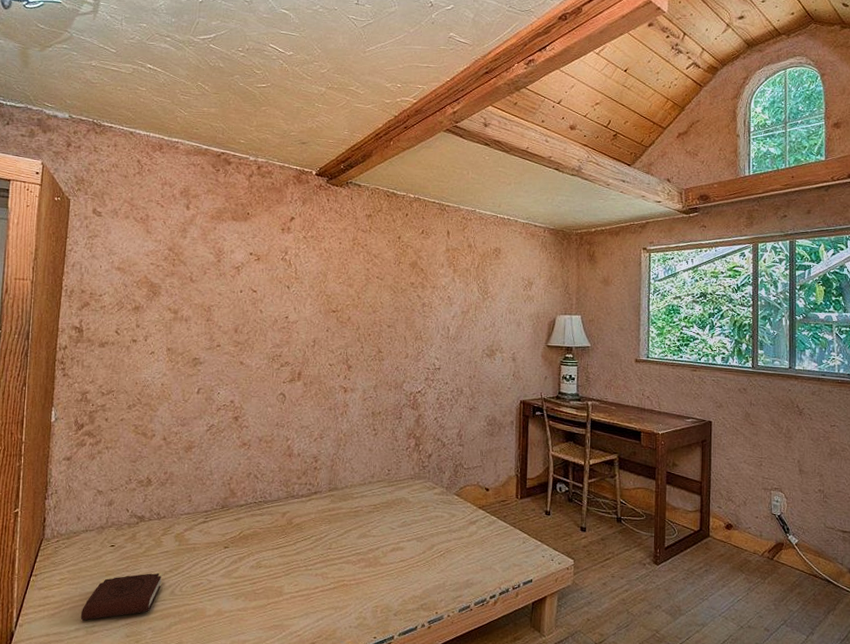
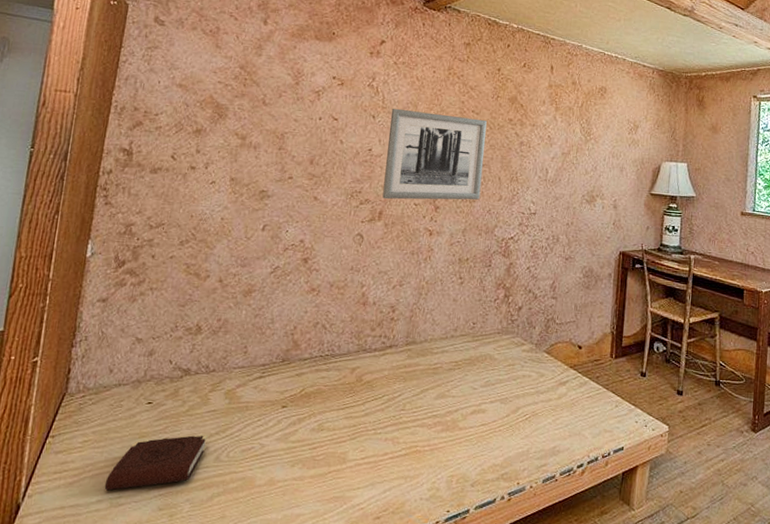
wall art: none [300,278,391,362] -> present [382,108,487,200]

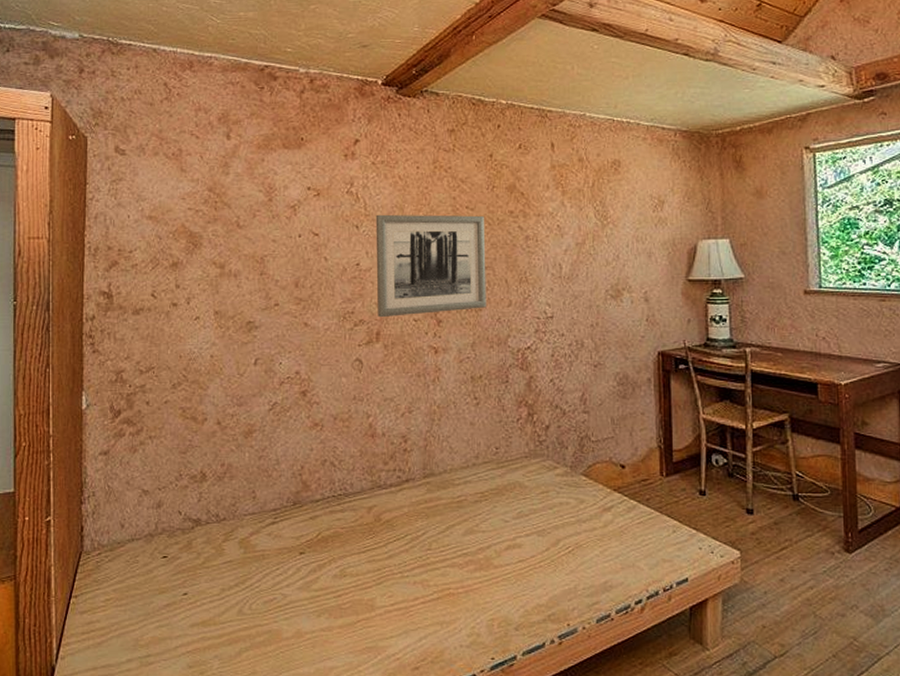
book: present [104,434,209,491] -> none [132,586,229,650]

